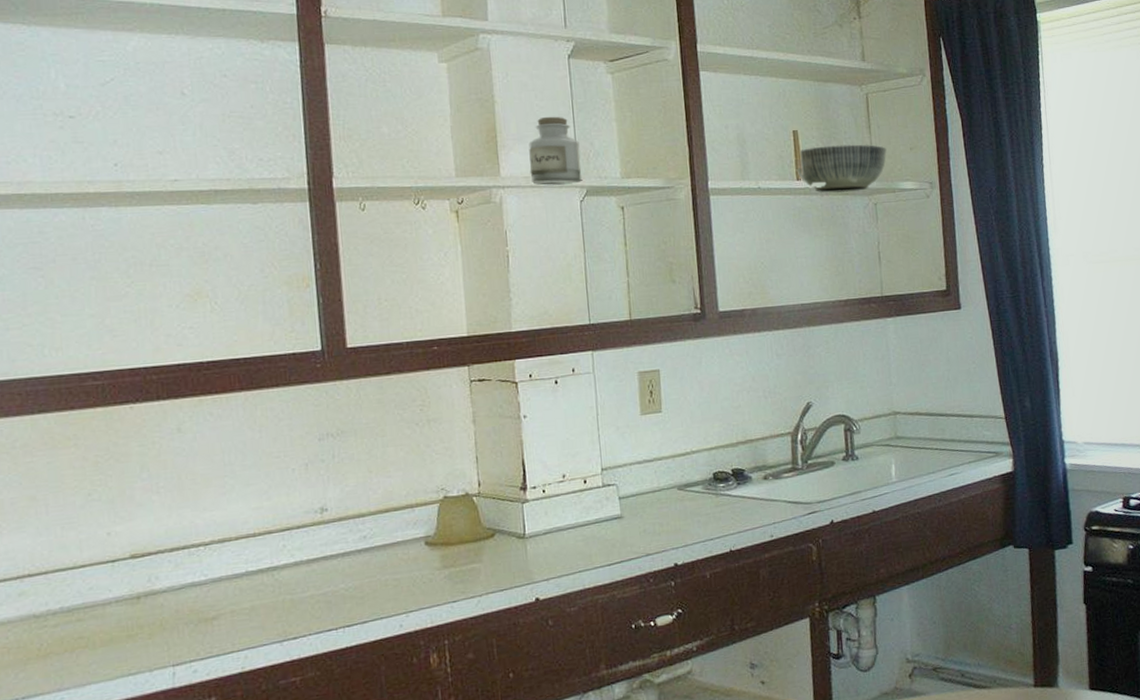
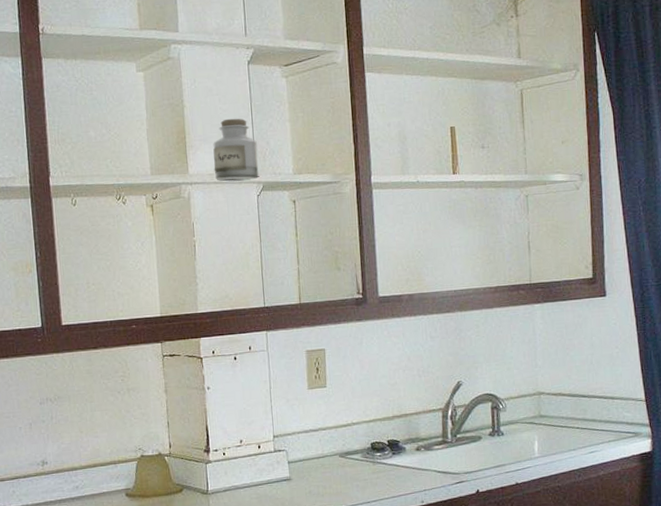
bowl: present [796,144,887,193] -> none [453,139,539,186]

